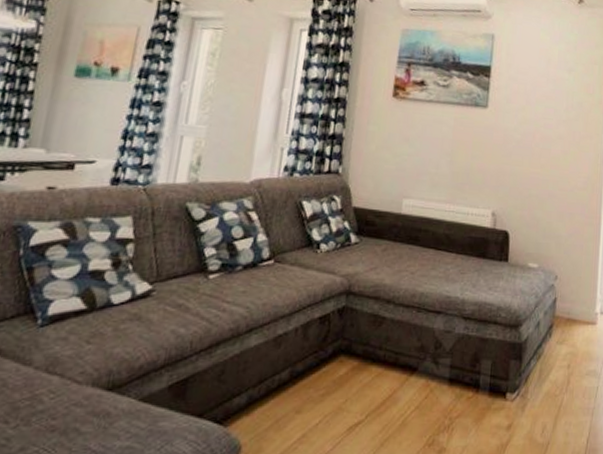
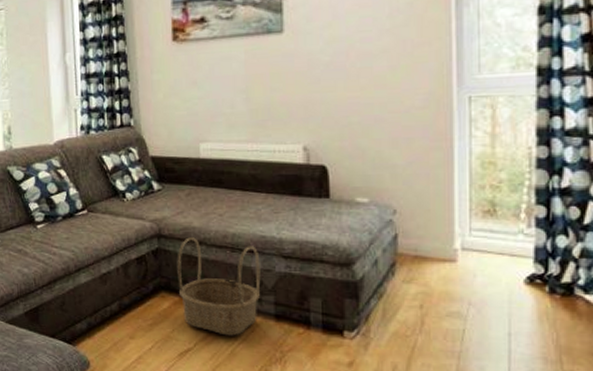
basket: none [359,295,443,404] -> present [177,237,261,336]

